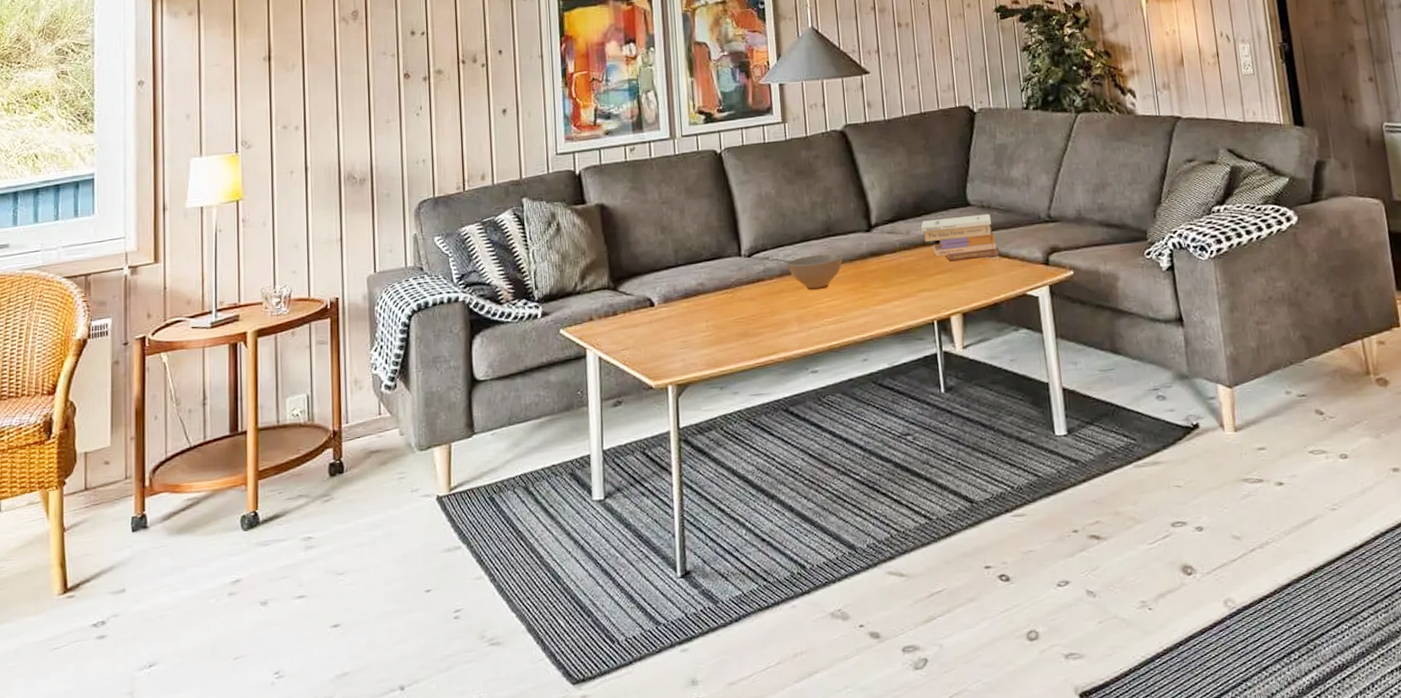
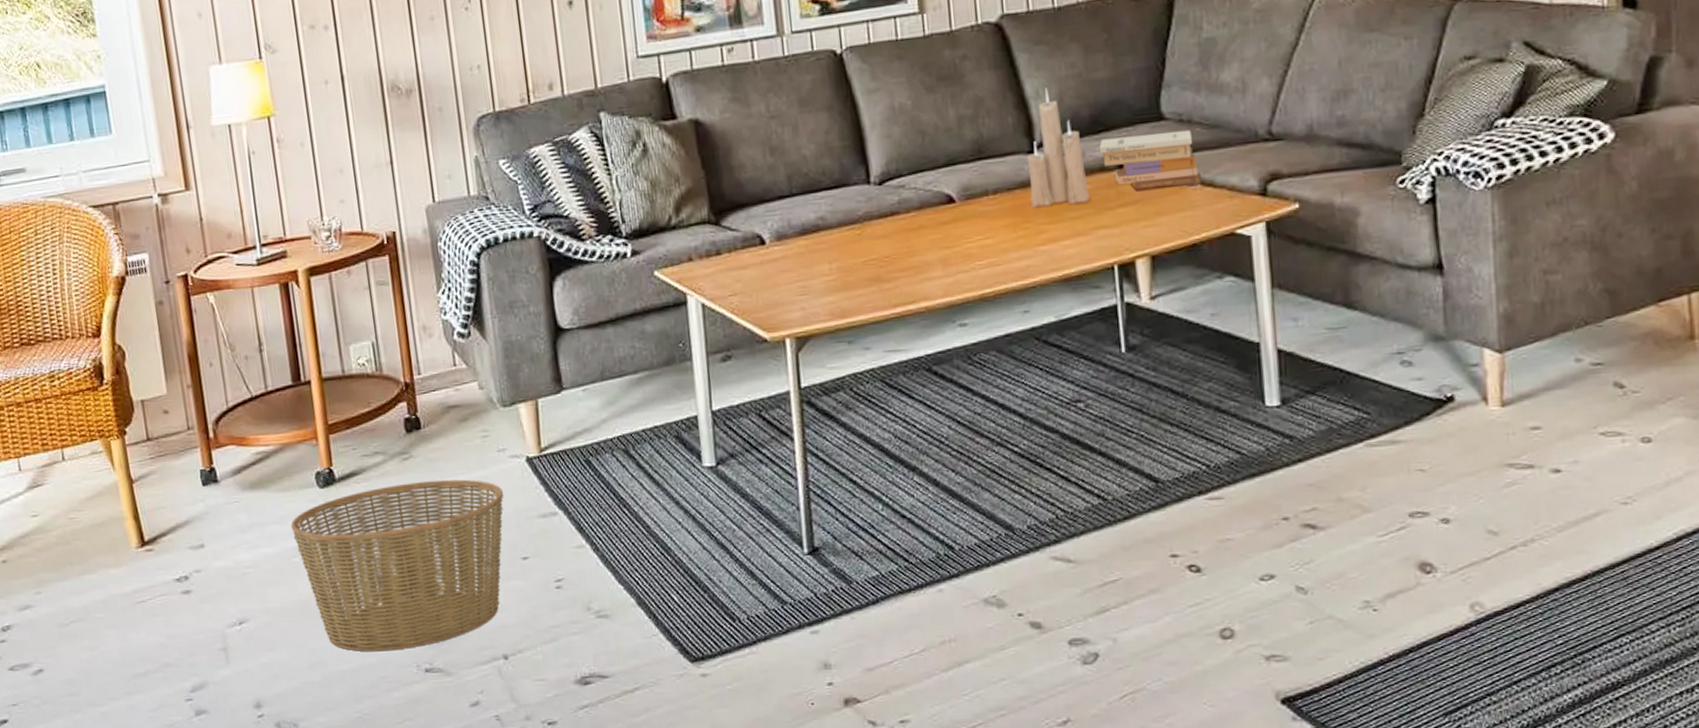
basket: none [212,518,414,689] -> present [290,479,504,652]
bowl: present [786,253,843,291] -> none [926,181,999,227]
candle: none [865,180,915,276] -> present [1027,87,1091,209]

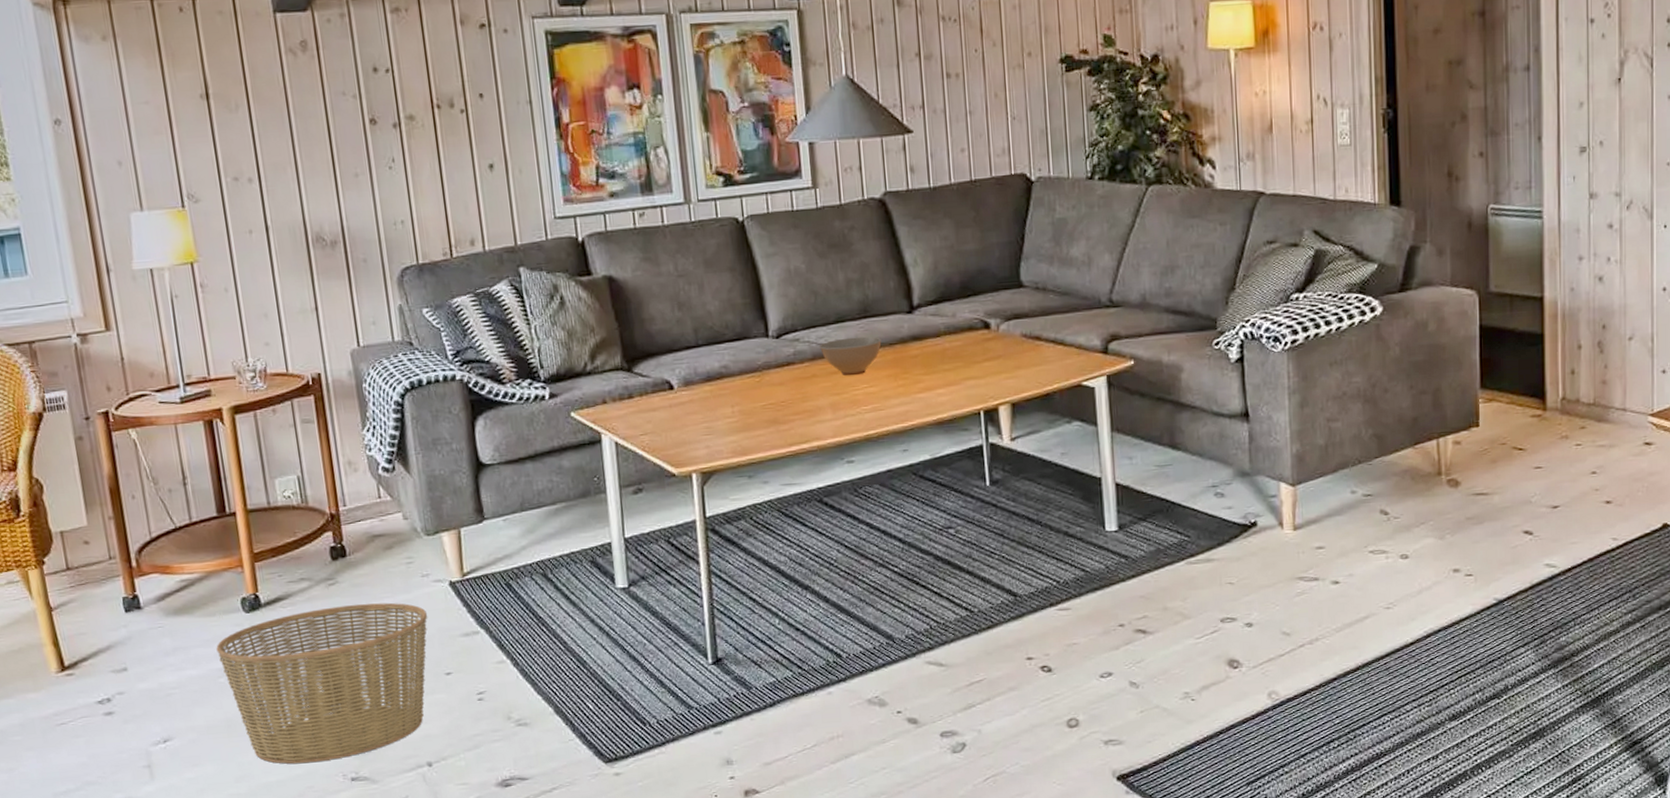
bowl: none [926,181,999,227] -> present [818,336,882,376]
candle: present [1027,87,1091,209] -> none [906,256,961,361]
books: present [1099,129,1202,192] -> none [968,296,1055,348]

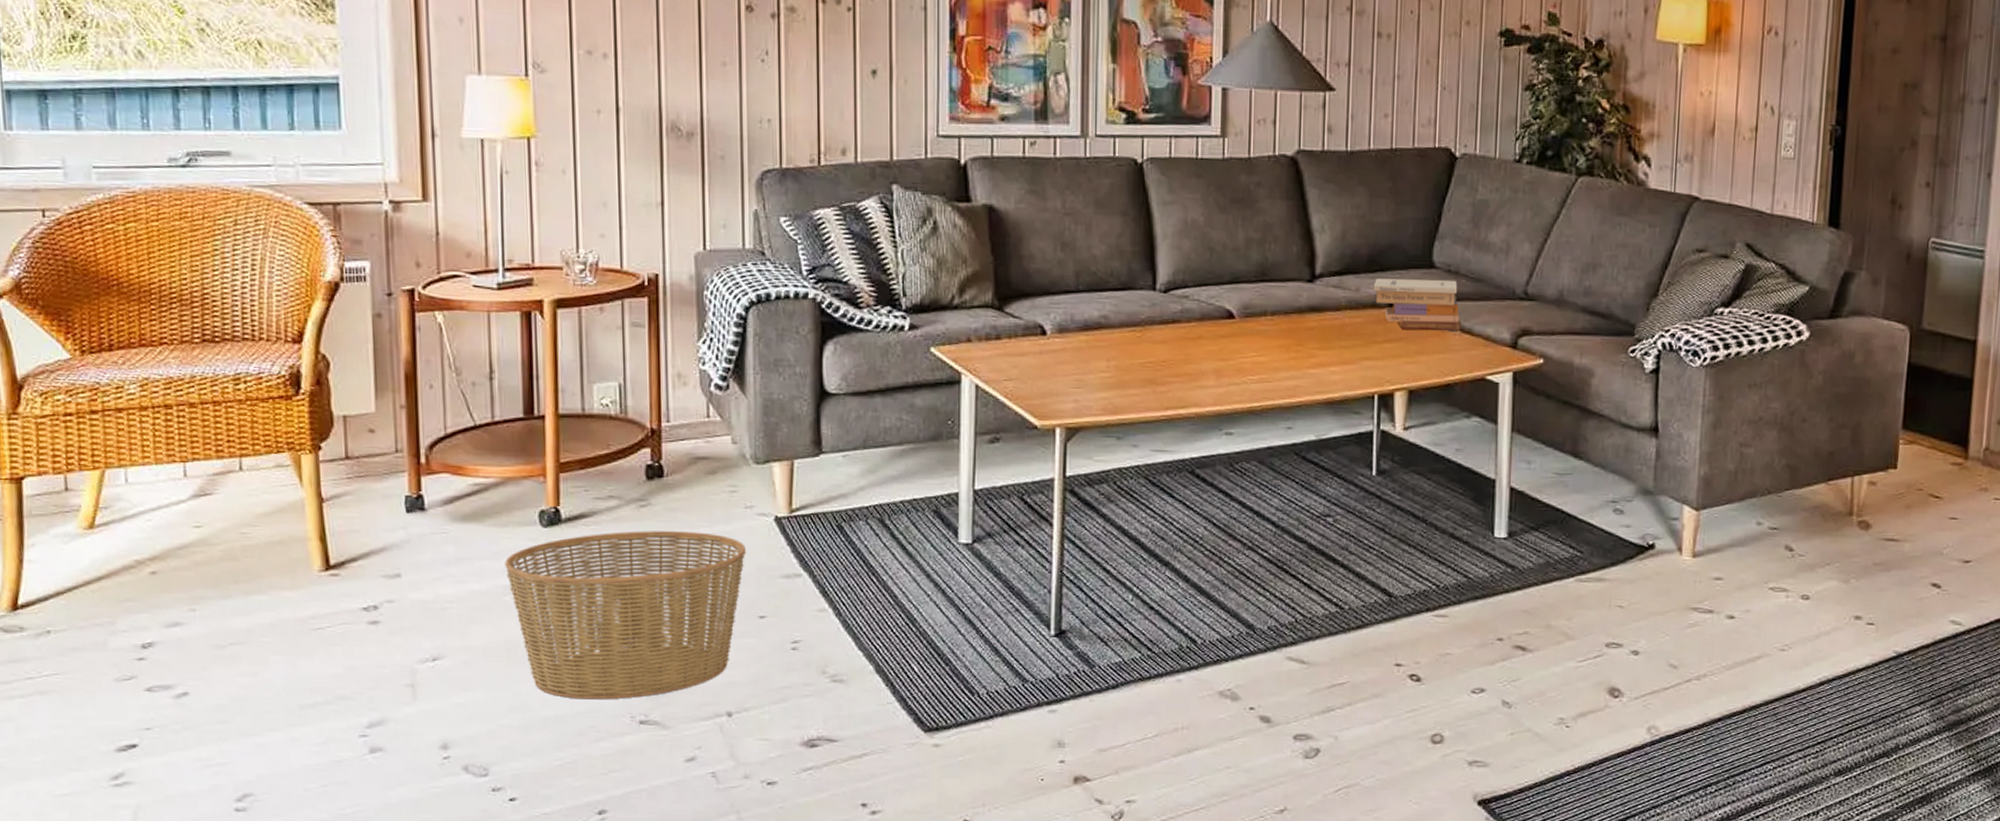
bowl: present [818,336,882,376] -> none [1208,300,1277,342]
books: none [968,296,1055,348] -> present [1373,278,1462,331]

